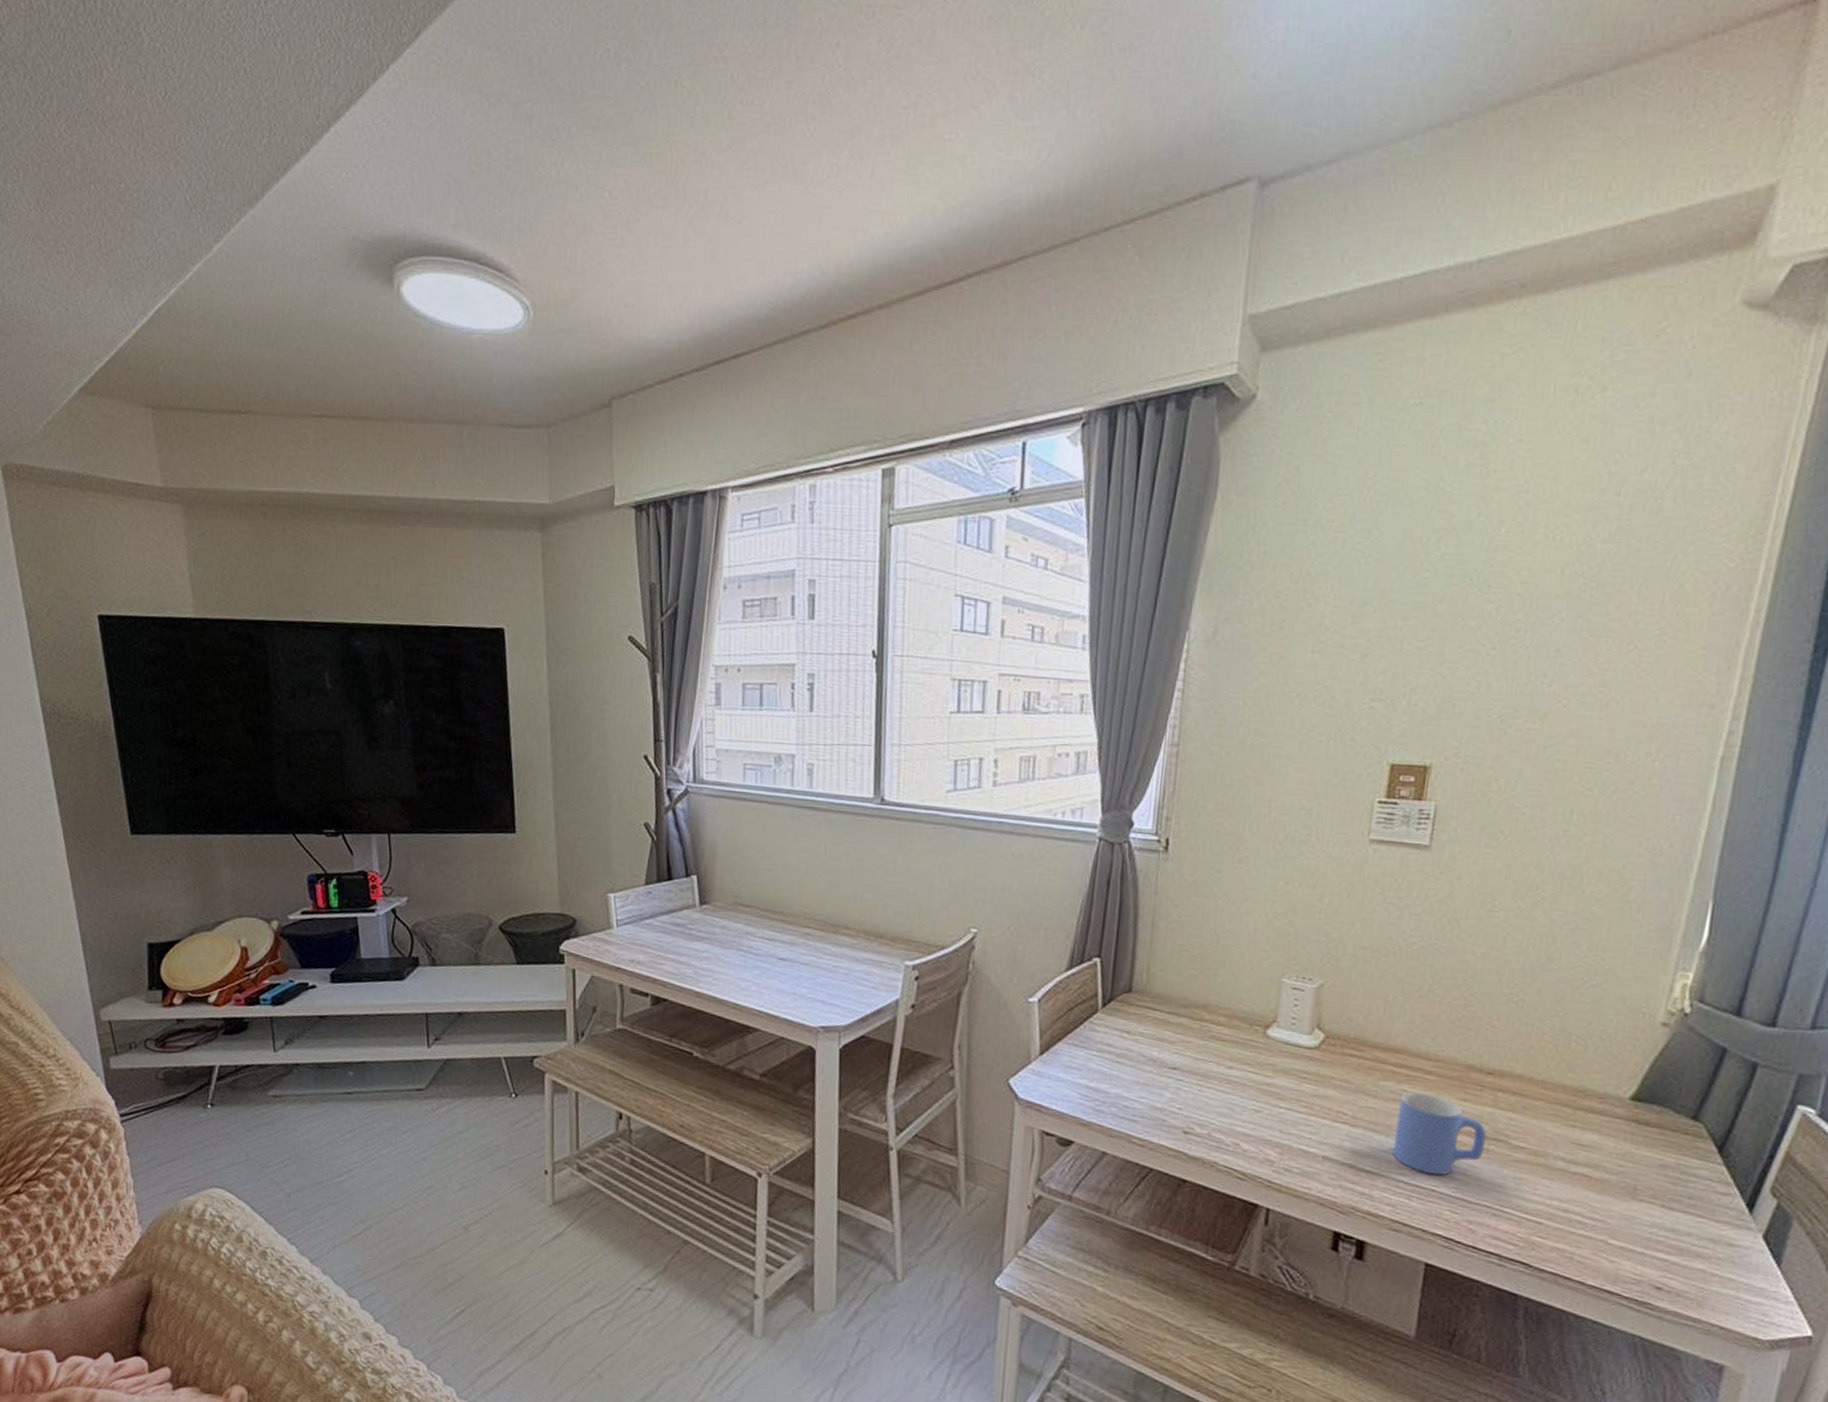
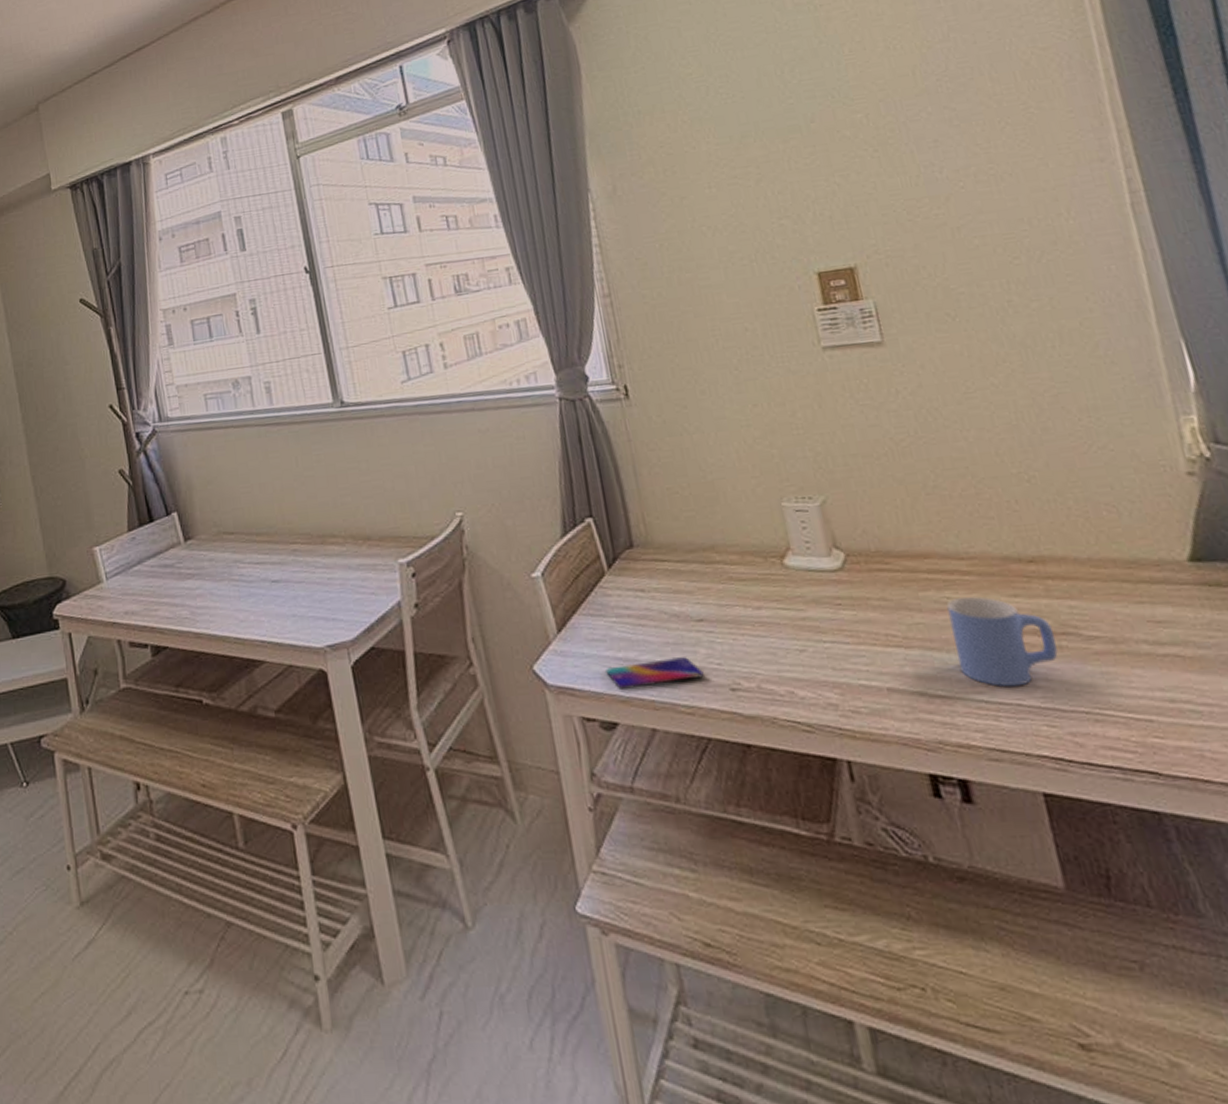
smartphone: none [1075,1093,1163,1118] -> present [606,657,704,689]

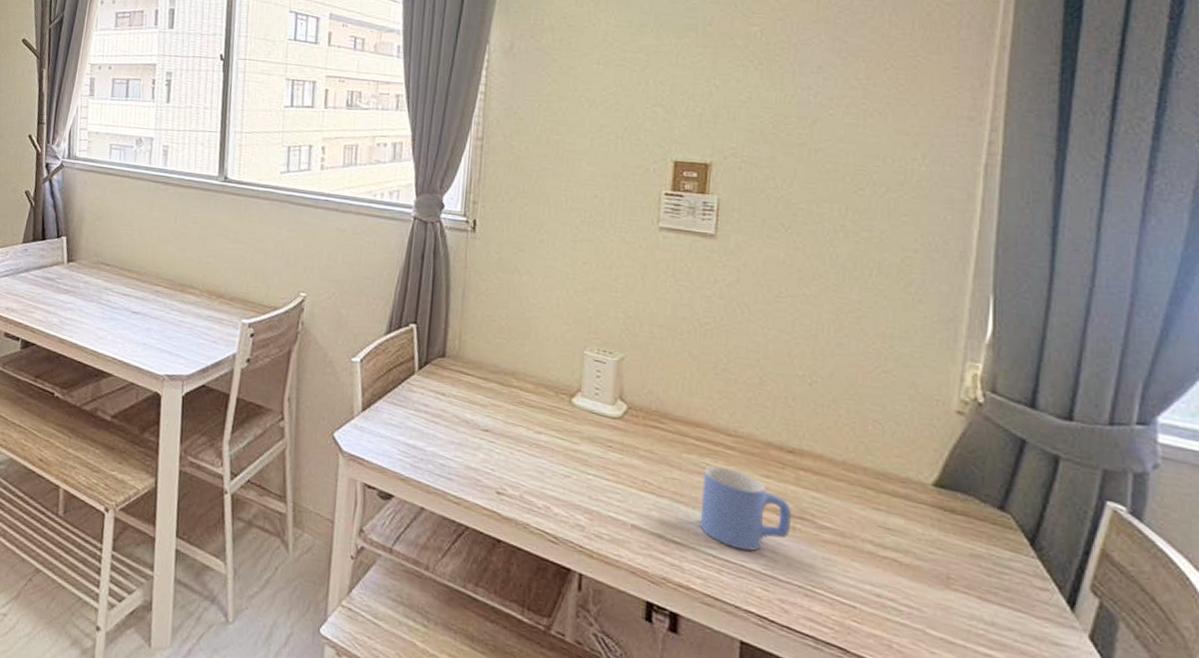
smartphone: present [606,657,704,689] -> none [394,450,477,477]

